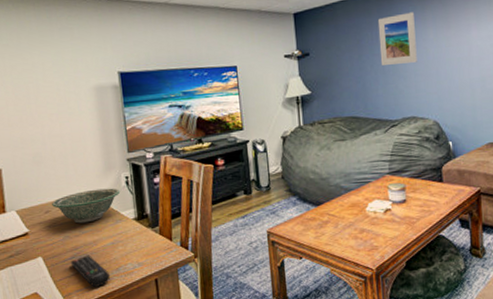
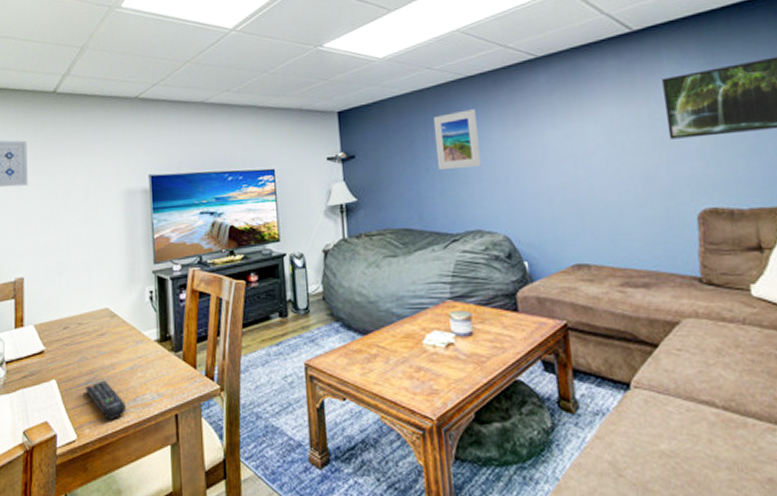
bowl: present [52,188,121,224] -> none [71,303,144,343]

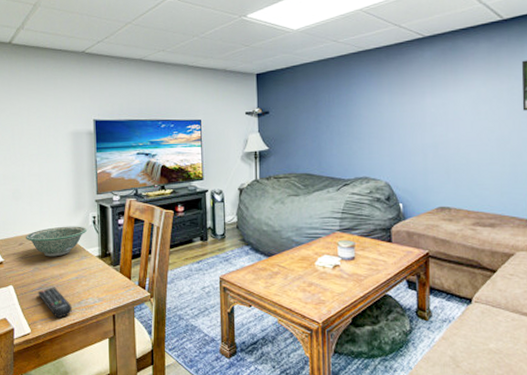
bowl: none [71,303,144,343] -> present [26,226,88,257]
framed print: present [433,109,481,169] -> none [335,77,372,126]

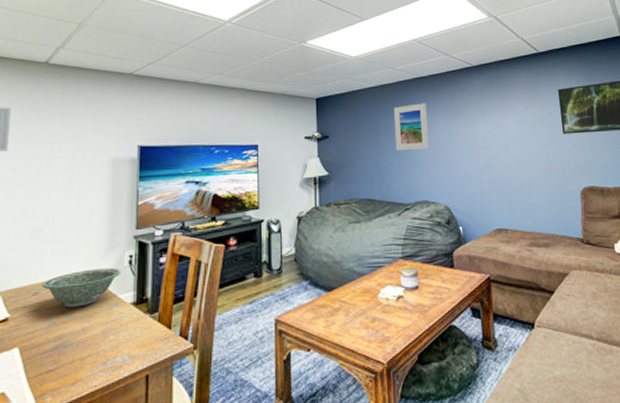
remote control: present [37,287,72,319] -> none [51,345,94,387]
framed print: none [335,77,372,126] -> present [393,103,429,150]

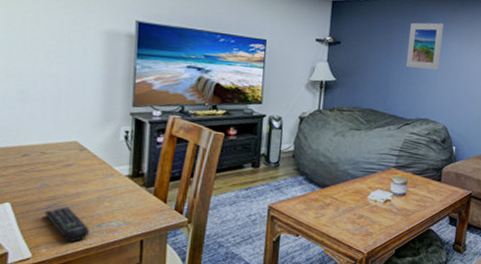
bowl: present [42,267,122,308] -> none [33,139,117,173]
remote control: none [51,345,94,387] -> present [44,206,89,243]

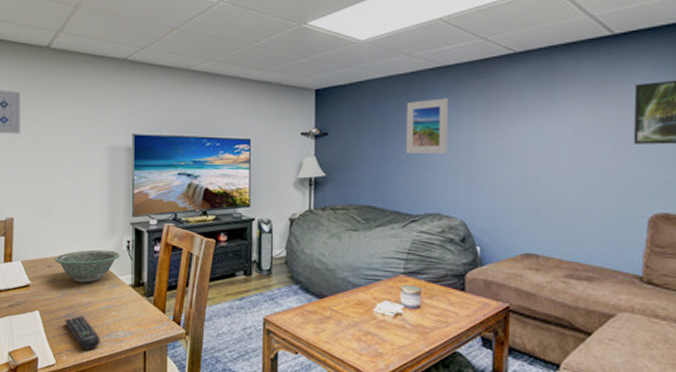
bowl: none [33,139,117,173] -> present [55,249,121,283]

